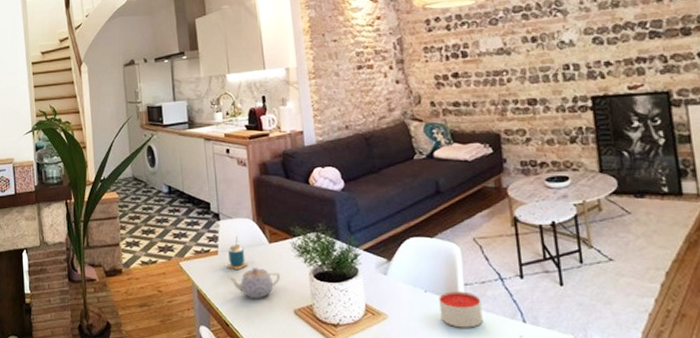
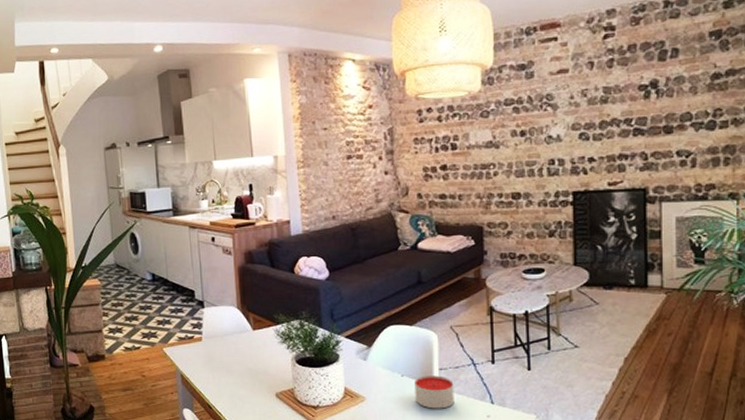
cup: present [227,236,248,270] -> none [211,323,232,355]
teapot: present [228,266,281,299] -> none [211,352,264,384]

